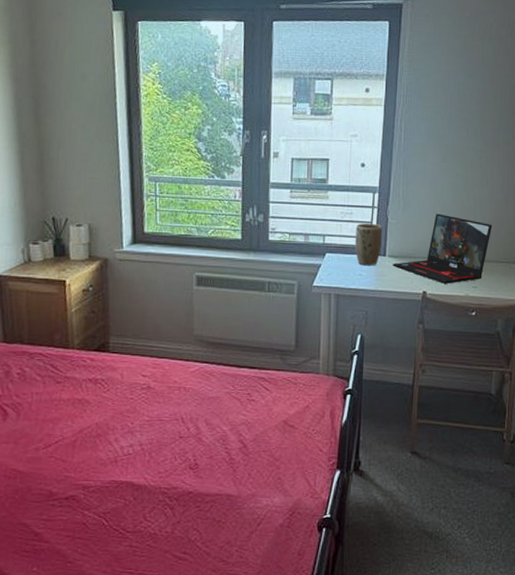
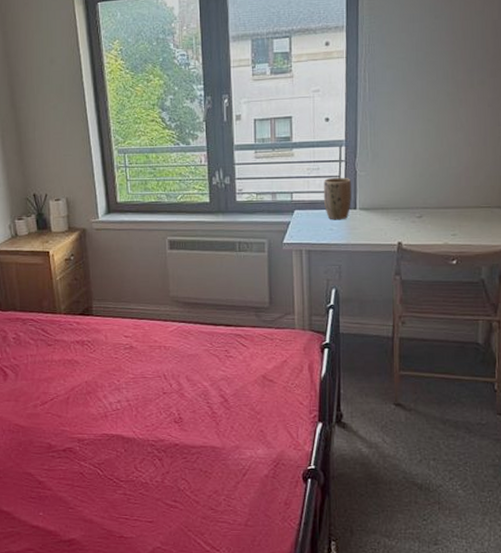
laptop: present [393,213,493,284] -> none [364,162,471,233]

